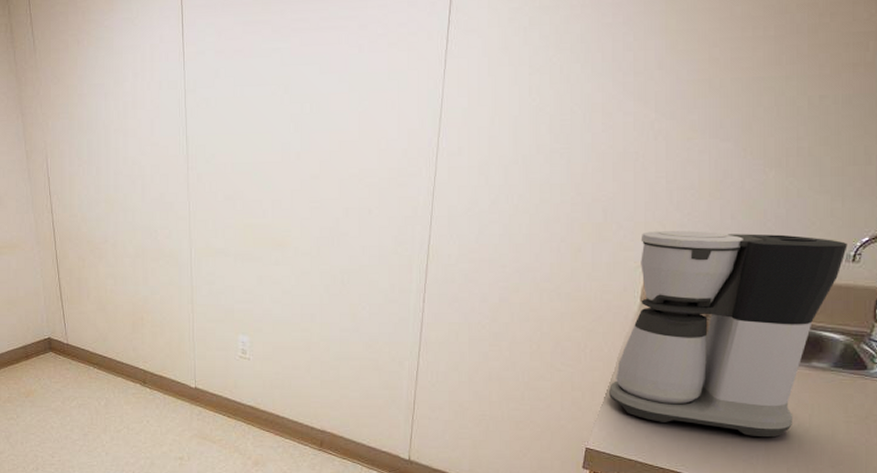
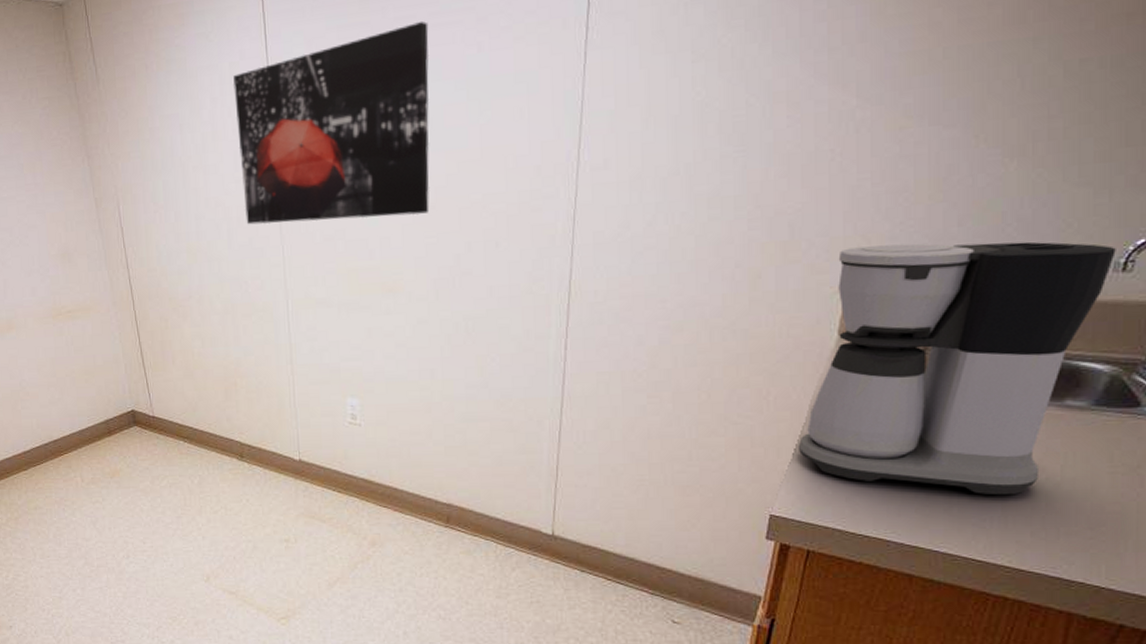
wall art: none [153,23,319,183] -> present [233,20,430,225]

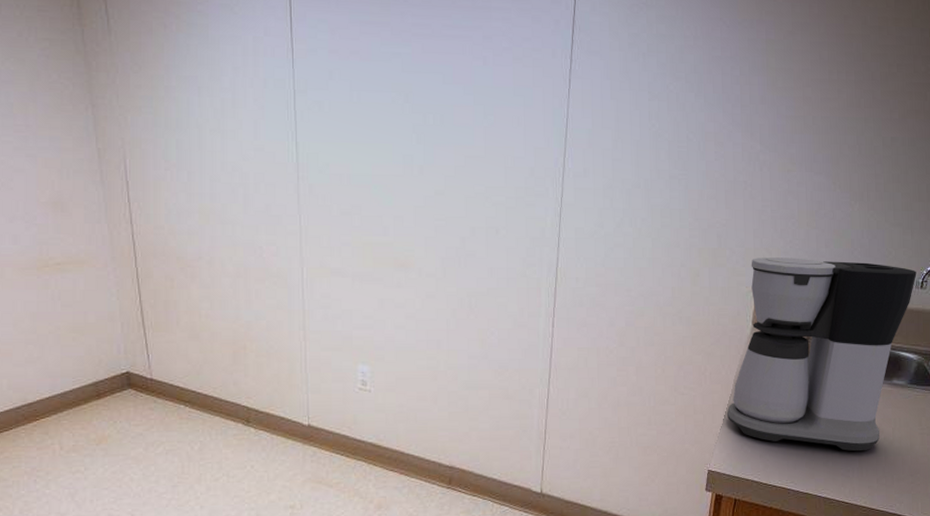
wall art: present [233,20,430,225] -> none [257,30,442,199]

